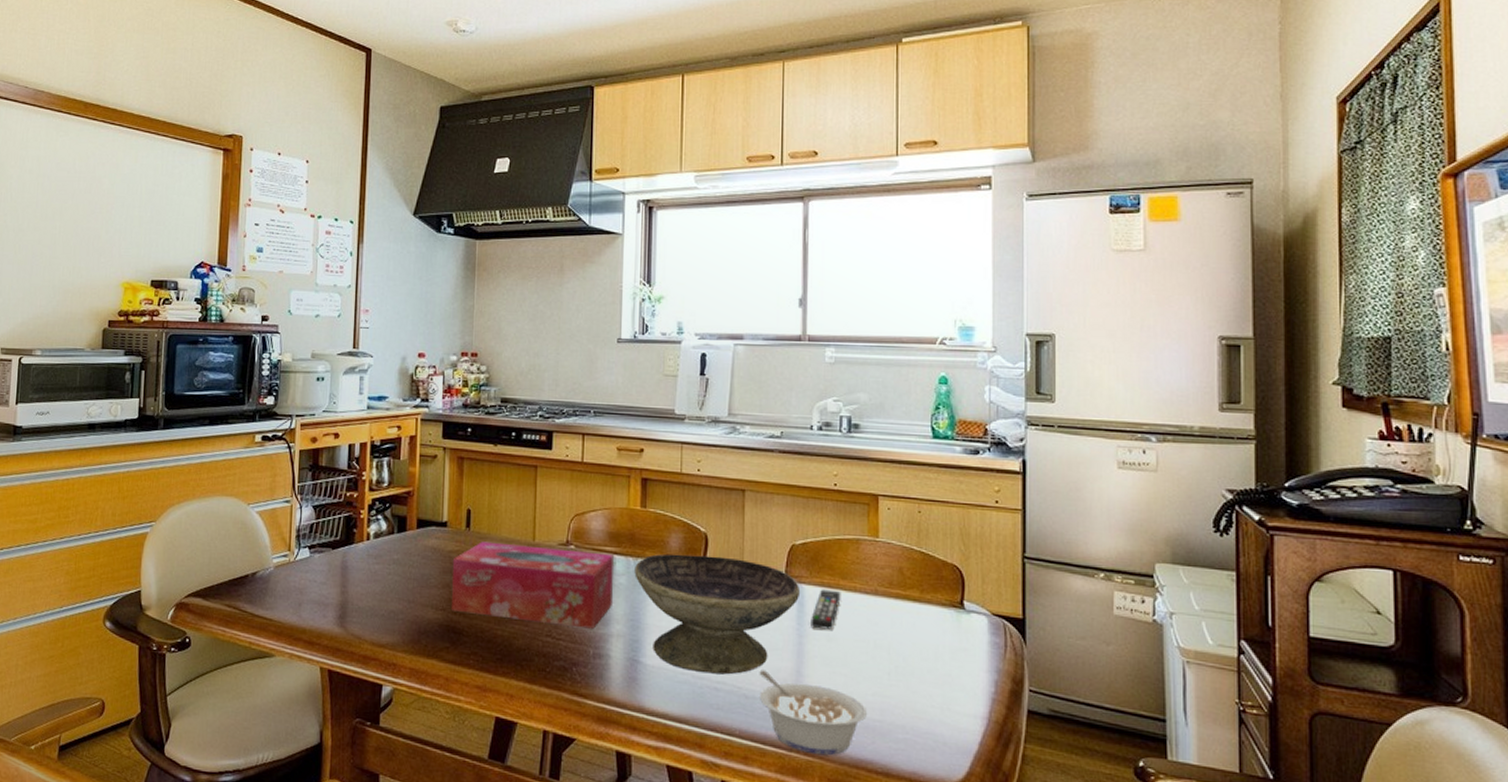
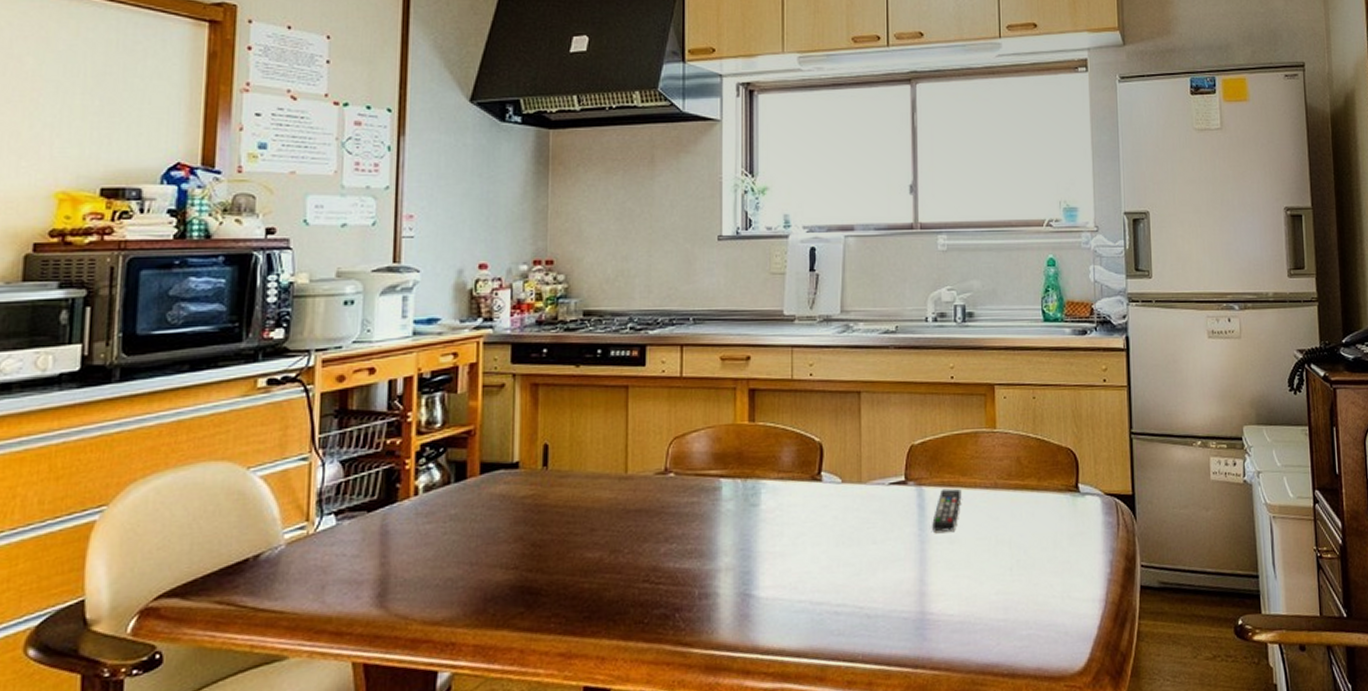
tissue box: present [451,541,614,629] -> none [525,478,719,569]
decorative bowl: present [634,554,801,675] -> none [744,466,921,598]
legume: present [759,670,867,755] -> none [881,584,991,667]

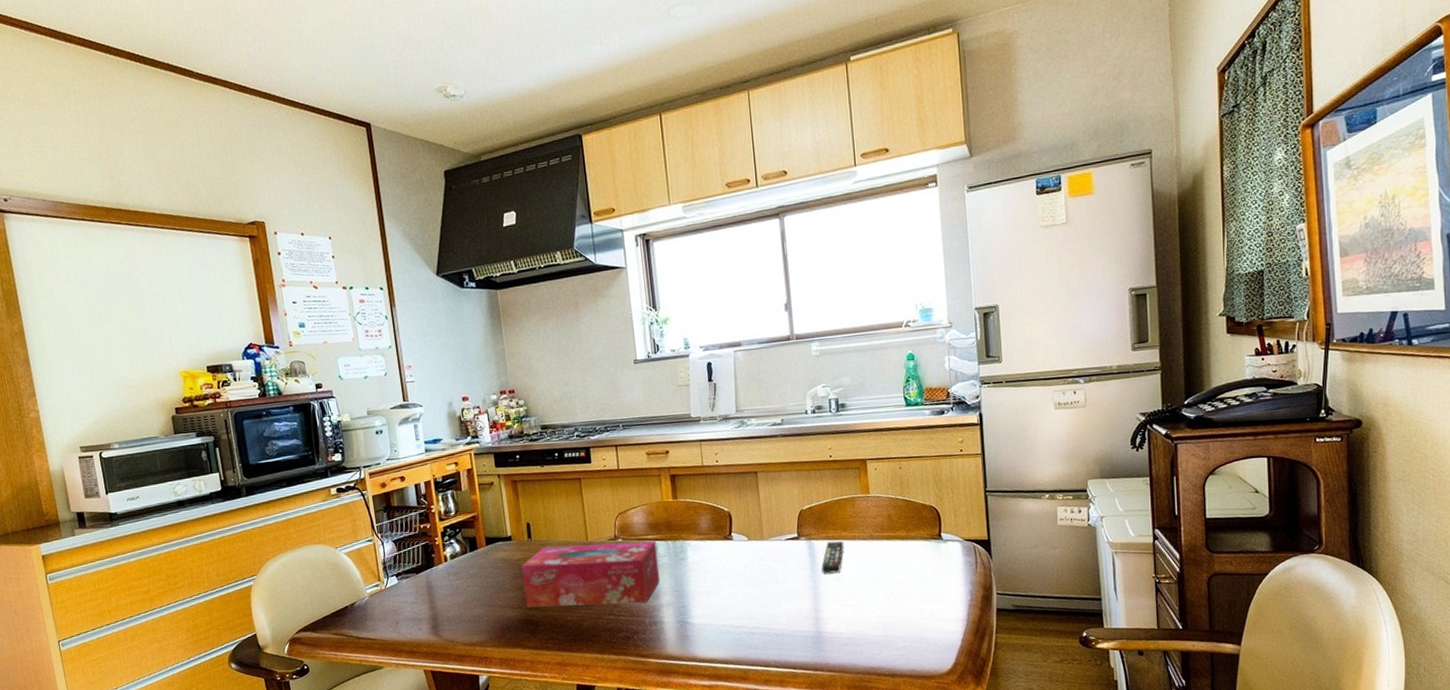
tissue box: none [525,478,719,569] -> present [521,541,660,608]

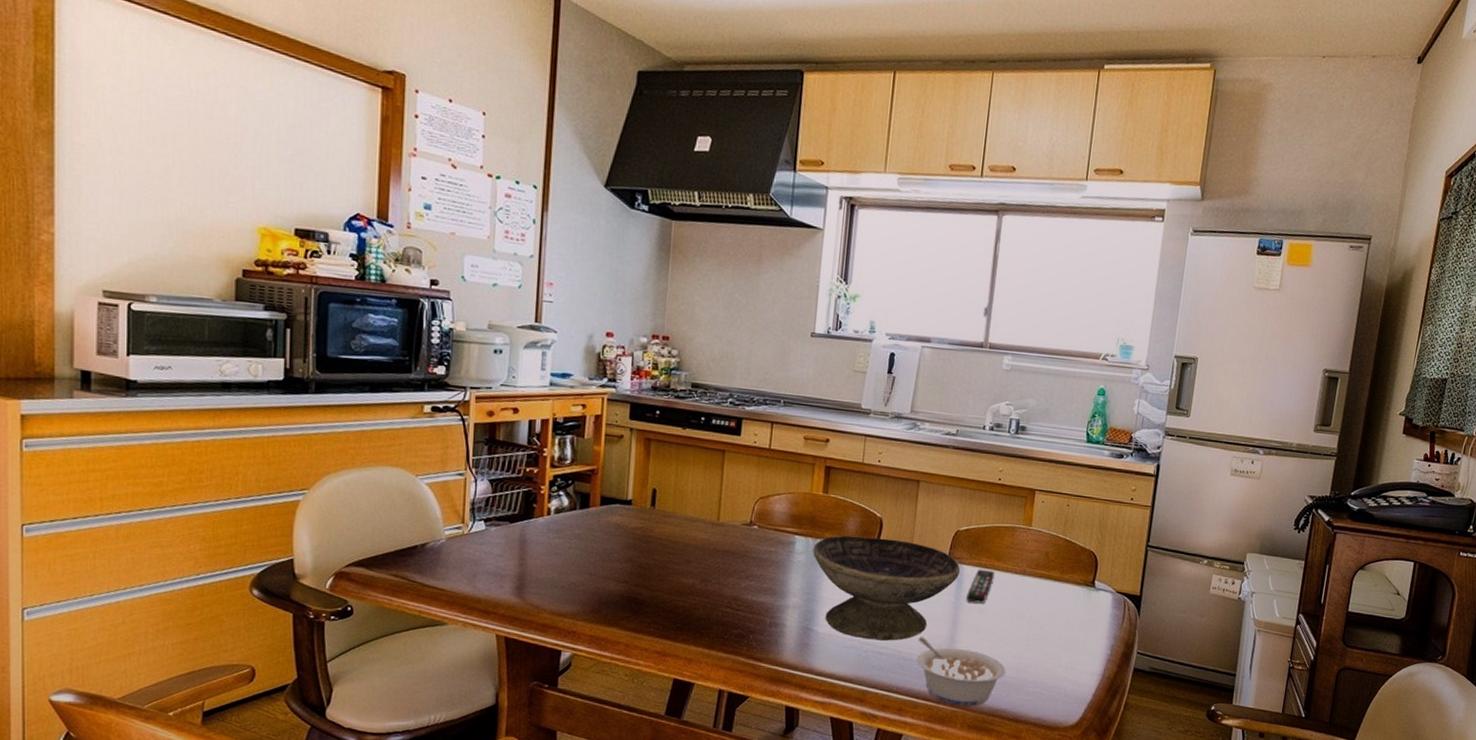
tissue box: present [521,541,660,608] -> none [634,519,794,601]
decorative bowl: none [674,528,812,623] -> present [813,535,961,641]
legume: none [785,612,873,670] -> present [917,637,1006,706]

